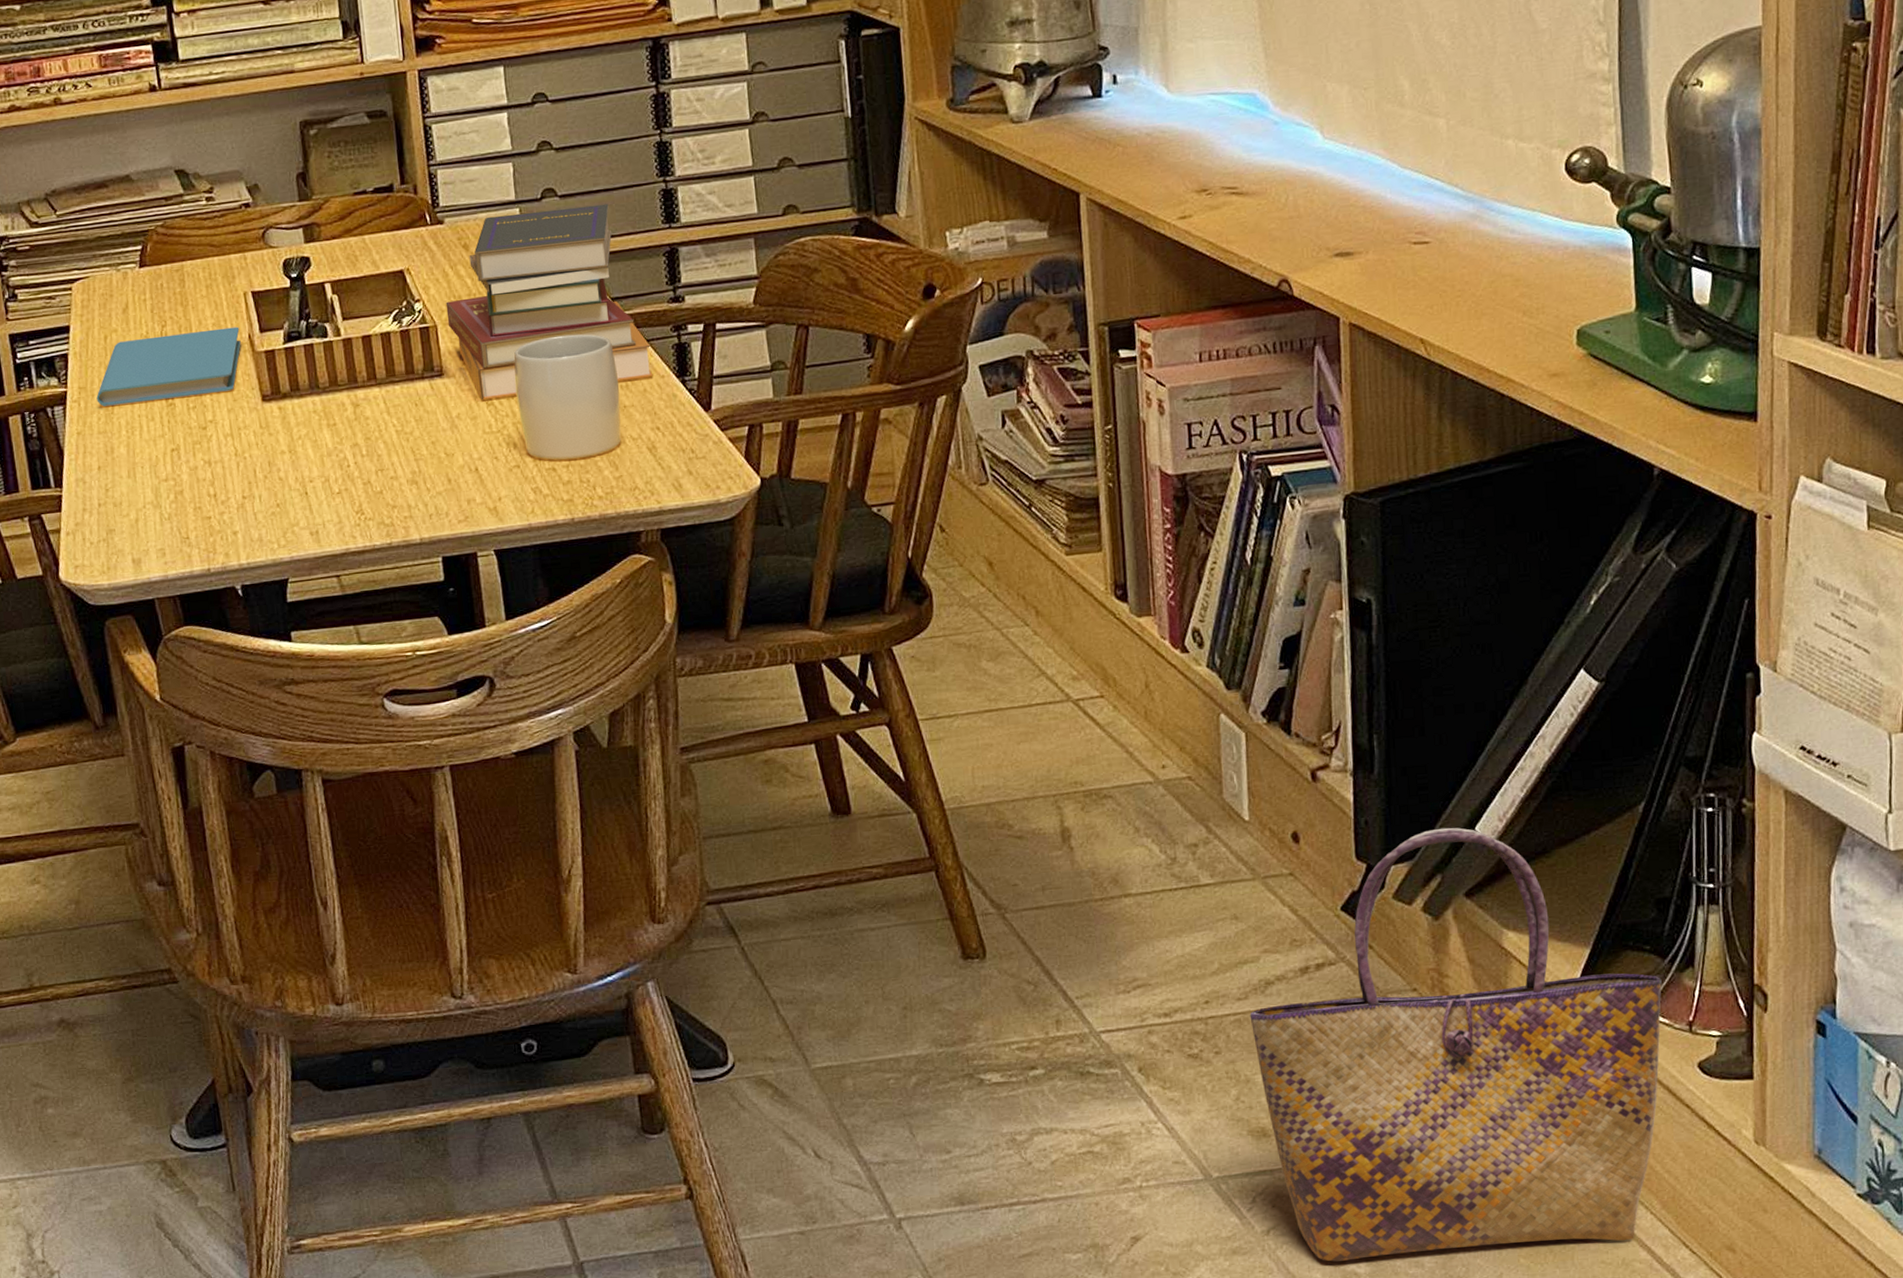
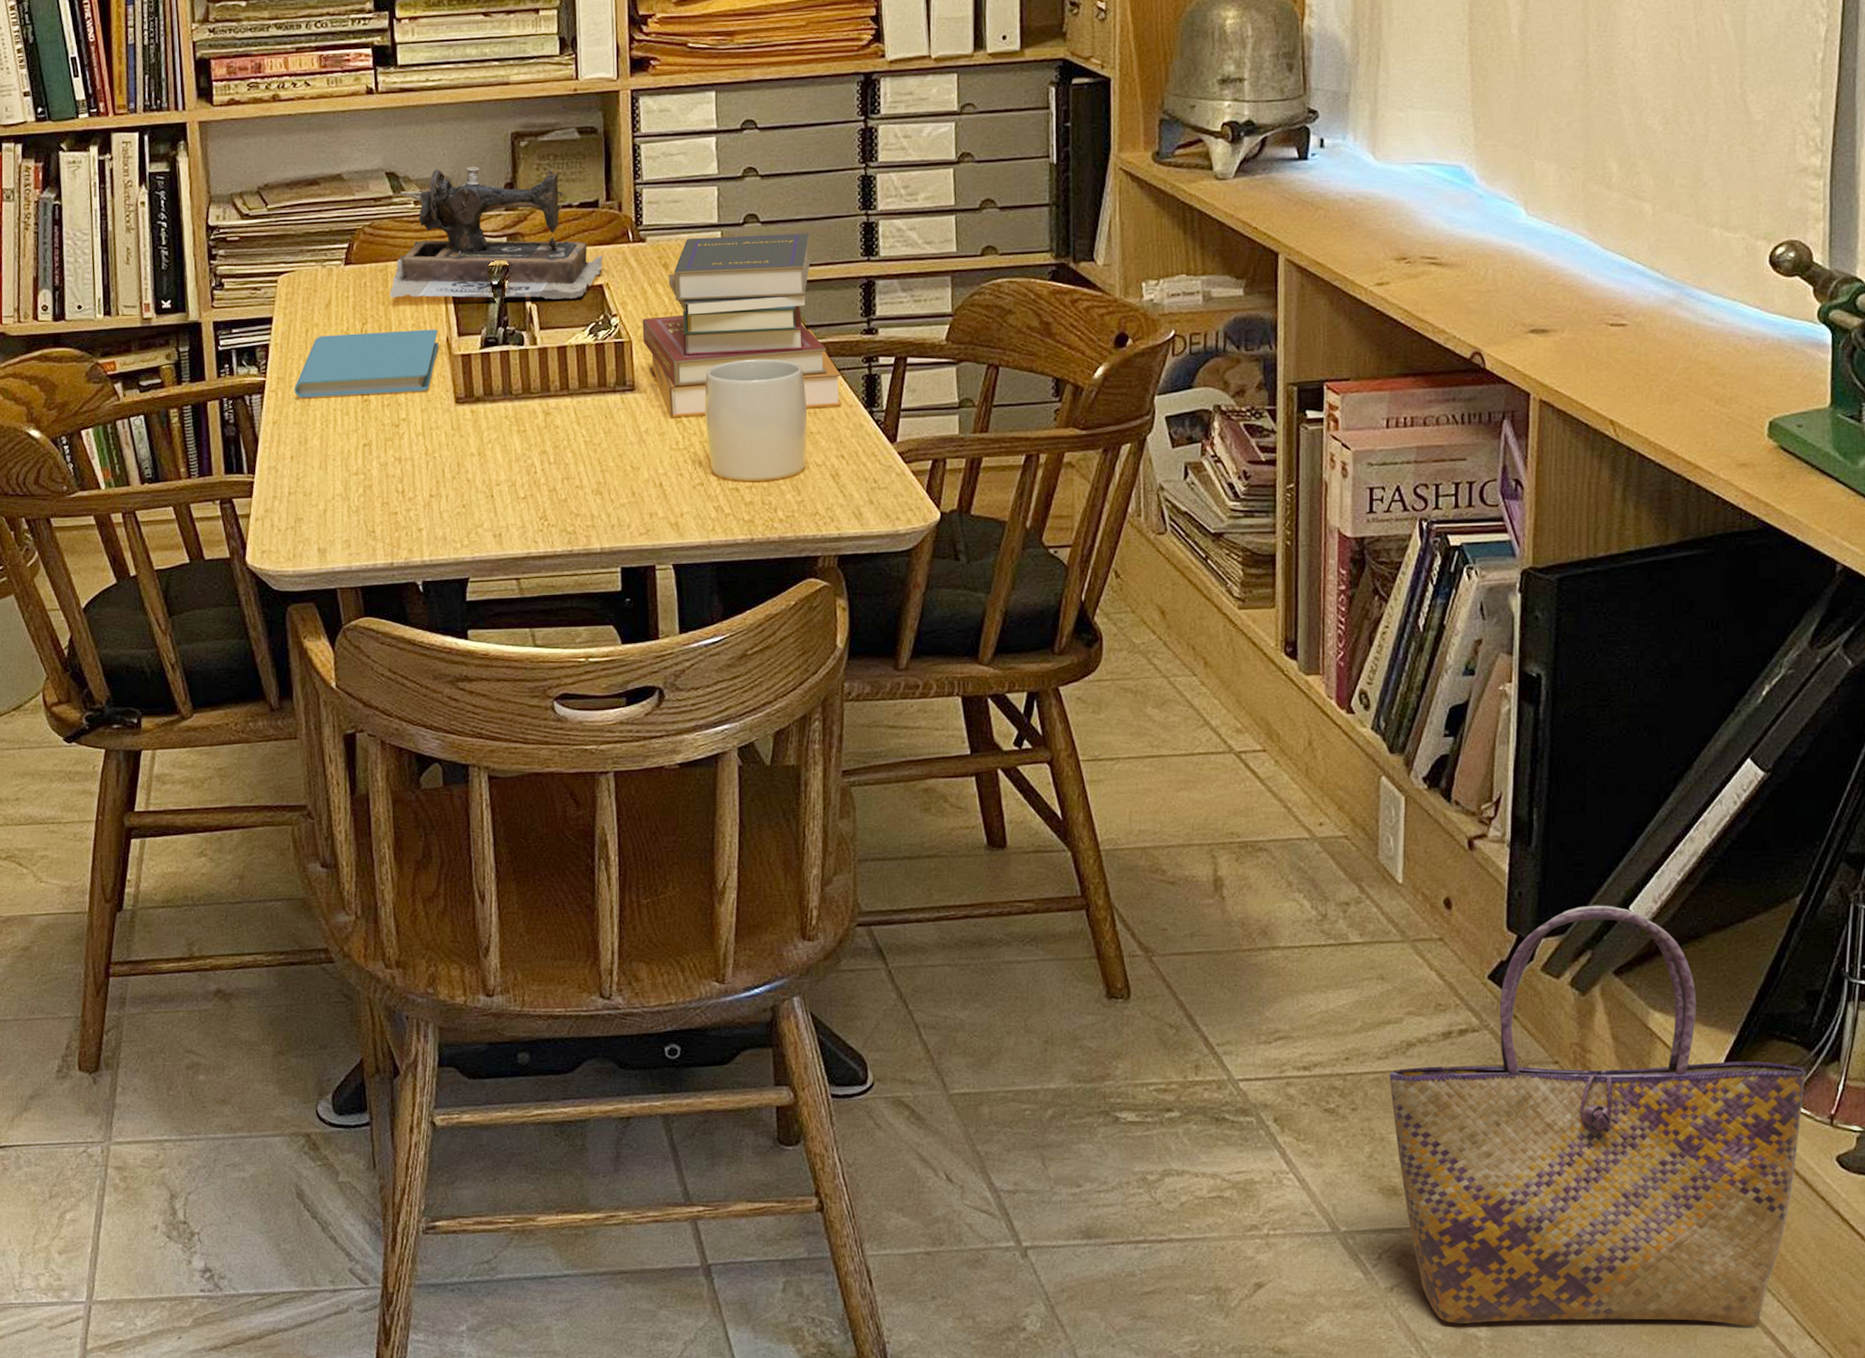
sewing machine: none [187,156,402,298] -> present [389,166,604,300]

